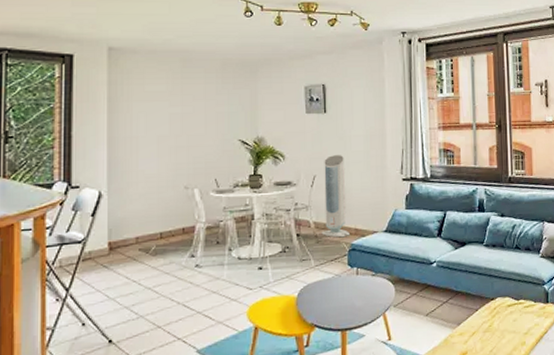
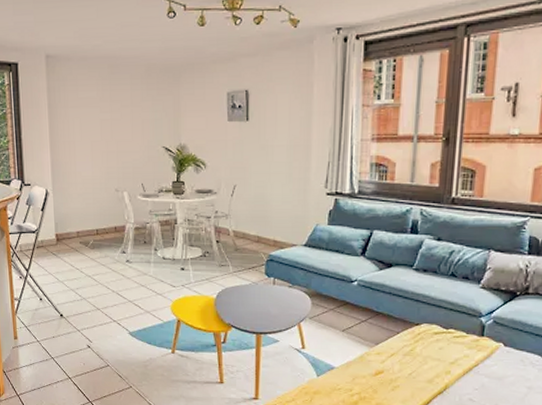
air purifier: present [321,155,350,238] -> none [240,165,268,248]

